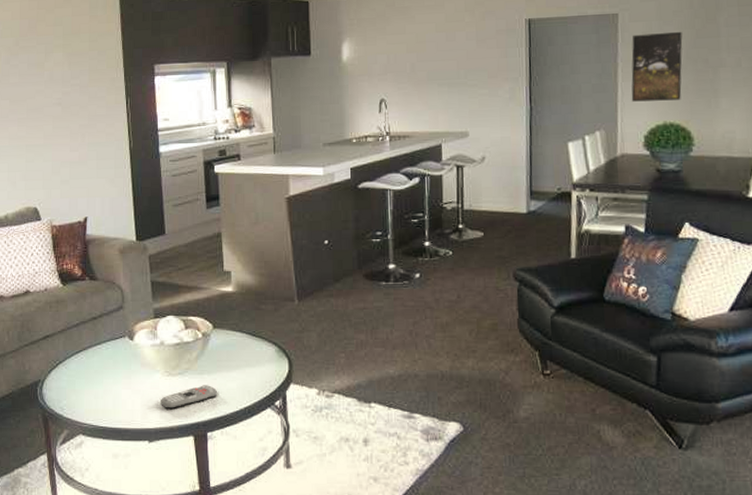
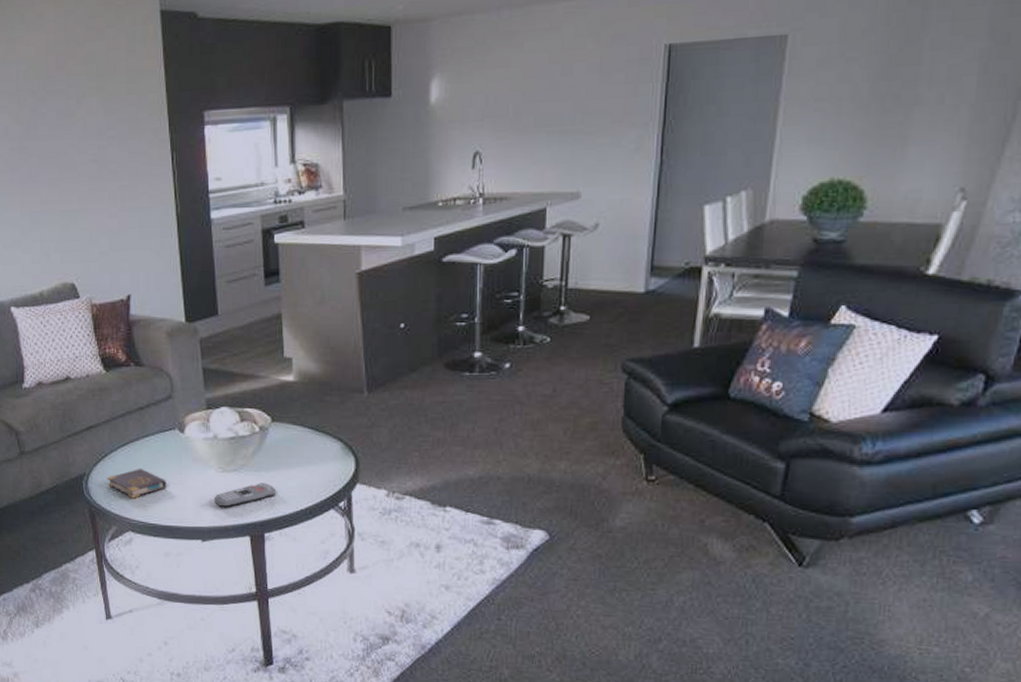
book: none [61,373,117,403] -> present [107,468,167,498]
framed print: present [631,31,683,102] -> none [791,57,871,153]

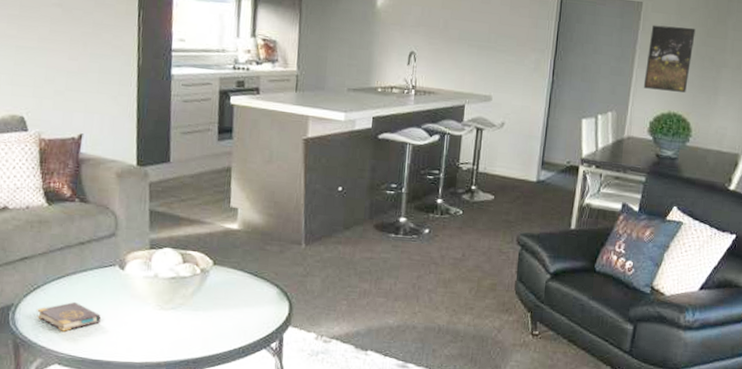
remote control: present [213,483,277,507] -> none [148,321,212,344]
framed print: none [791,57,871,153] -> present [643,25,696,93]

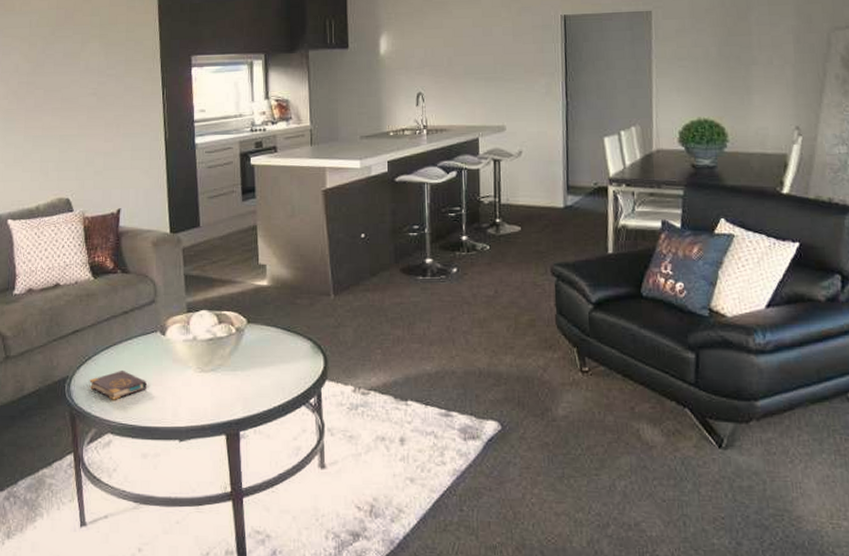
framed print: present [643,25,696,93] -> none [665,29,715,98]

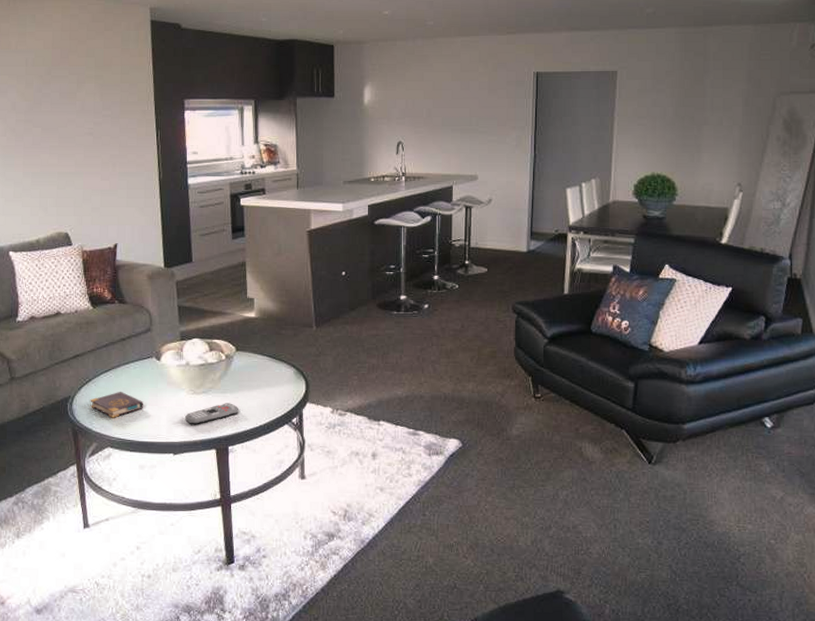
remote control: none [191,382,251,406] -> present [184,403,239,424]

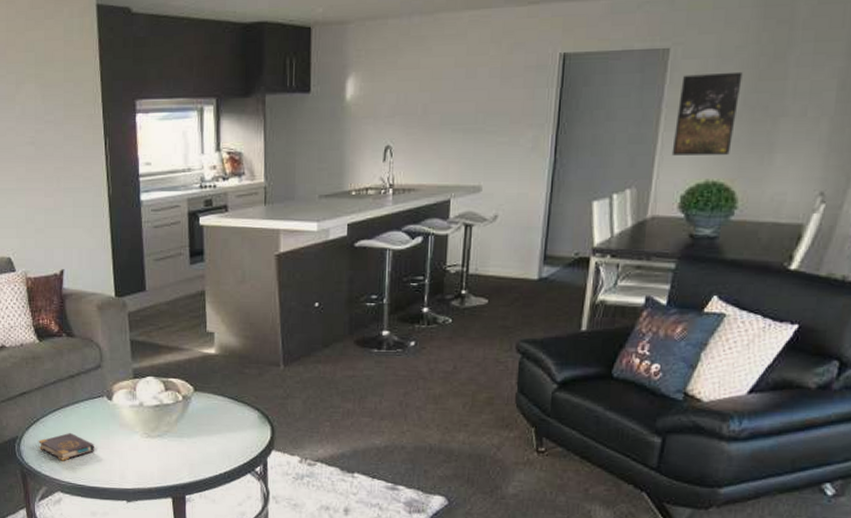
remote control: present [184,403,239,424] -> none [138,448,198,470]
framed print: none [624,90,673,153] -> present [671,71,743,156]

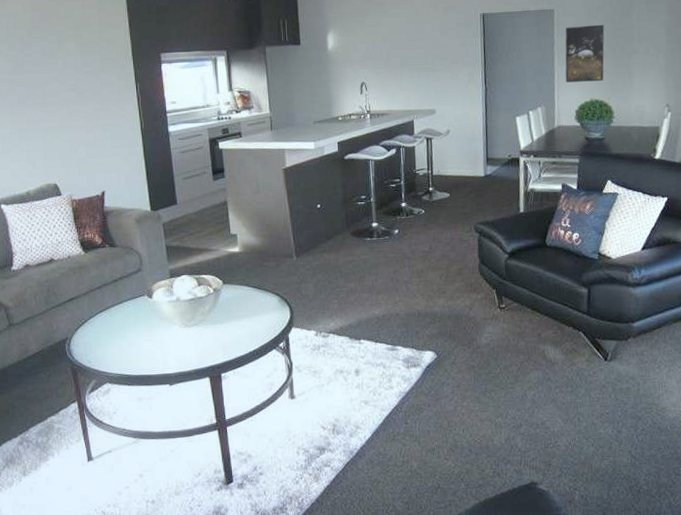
book: present [38,432,95,461] -> none [87,329,139,355]

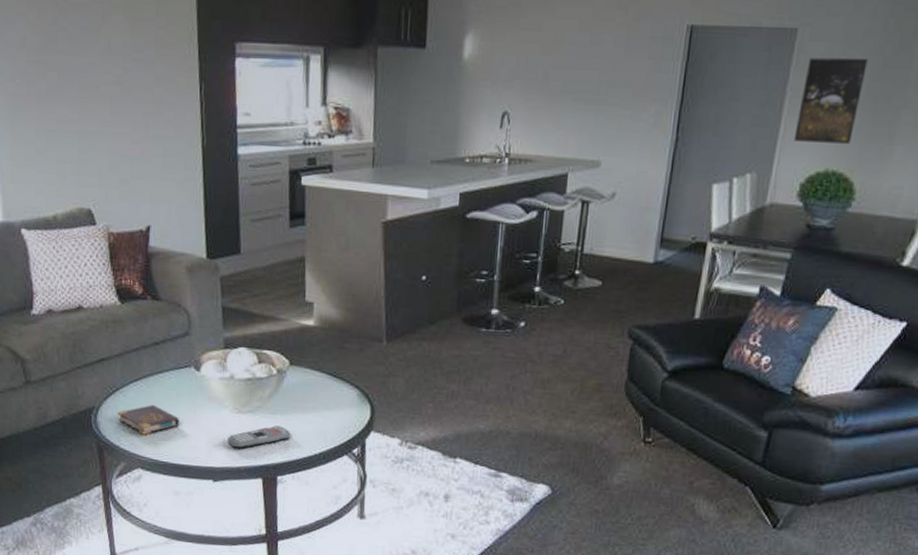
book: none [87,329,139,355] -> present [117,404,180,435]
remote control: none [178,333,230,355] -> present [226,425,291,448]

